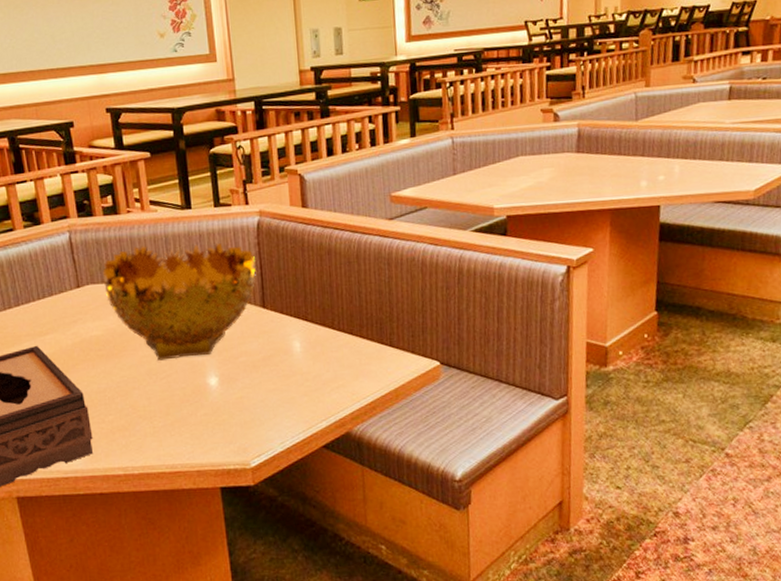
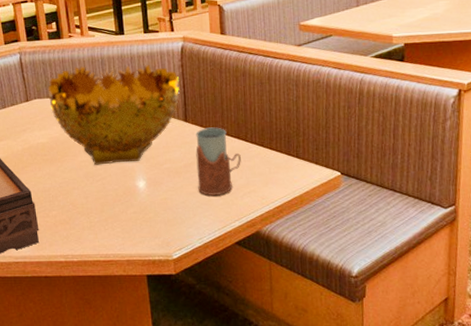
drinking glass: none [275,313,328,392] -> present [196,127,241,196]

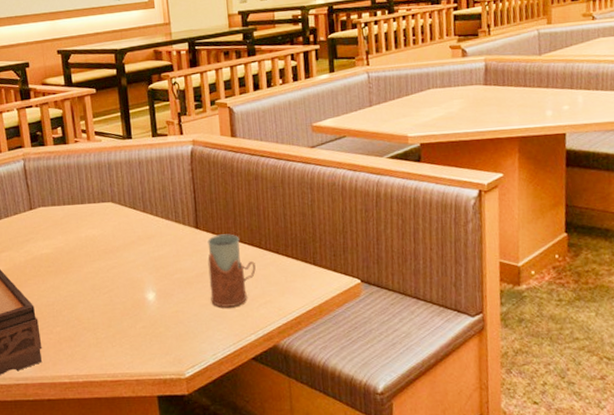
decorative bowl: present [47,65,180,165] -> none [52,170,190,277]

